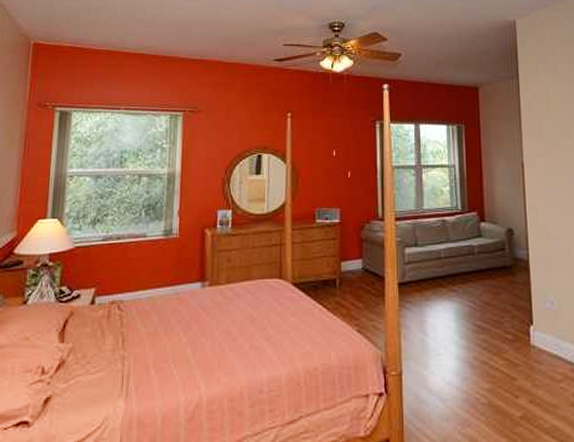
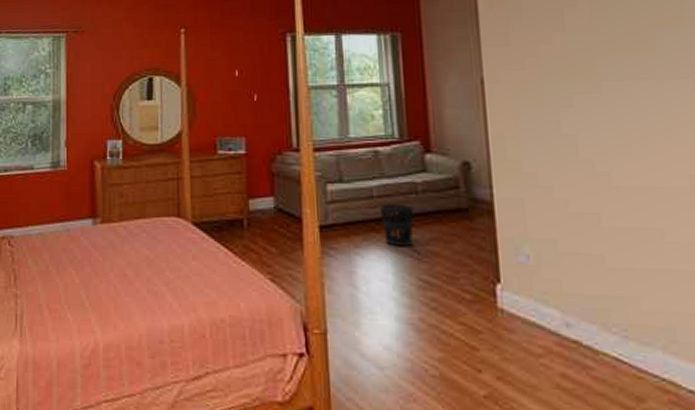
wastebasket: none [445,264,472,298] -> present [379,204,415,246]

